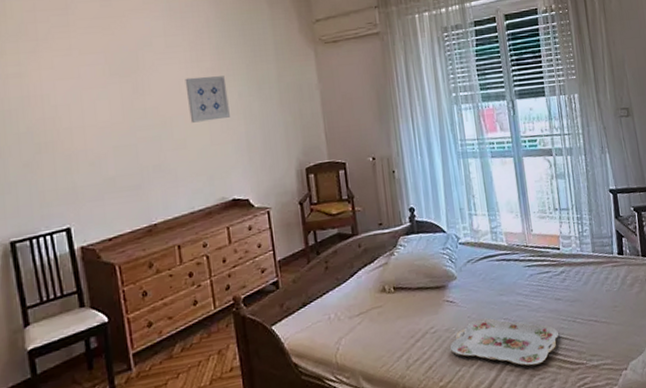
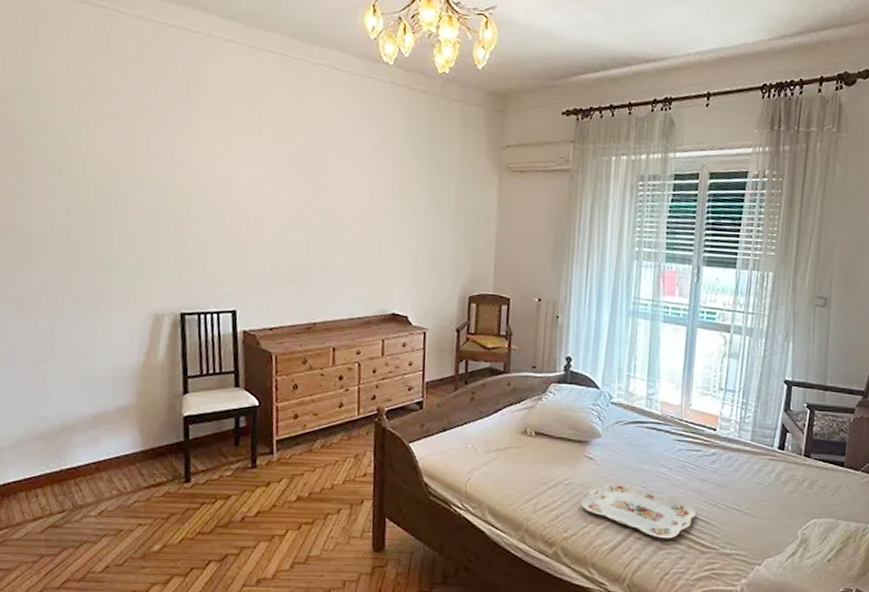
wall art: present [185,76,230,123] -> none [363,184,405,232]

